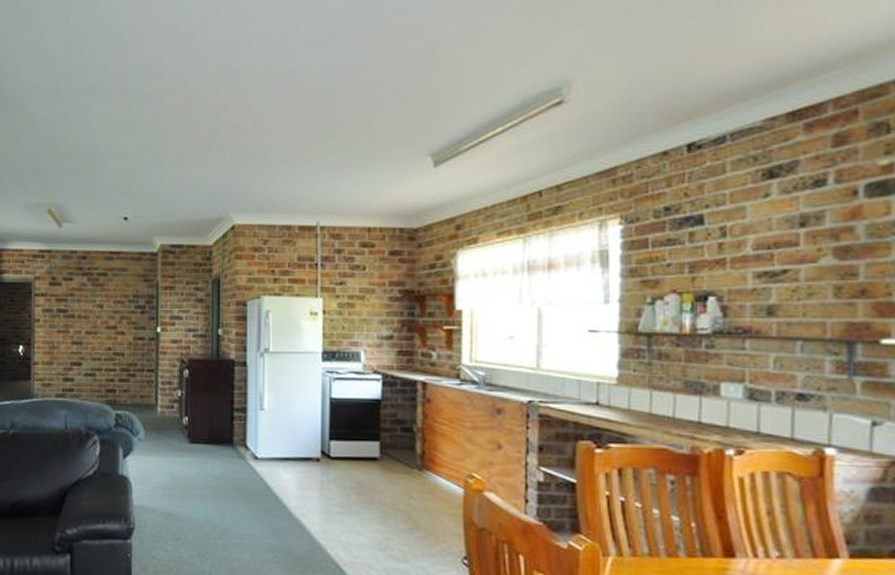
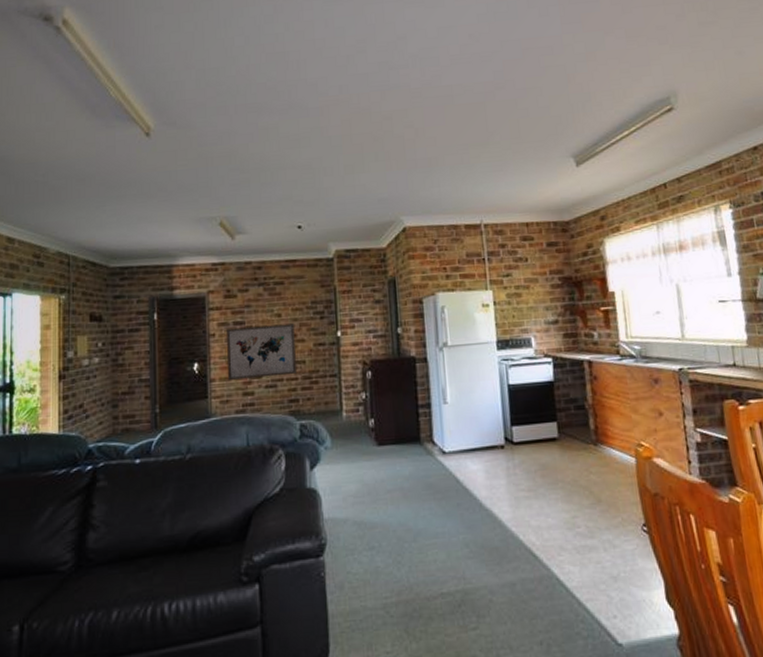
wall art: none [50,315,115,366] -> present [227,323,296,380]

